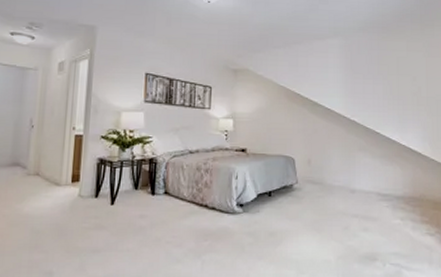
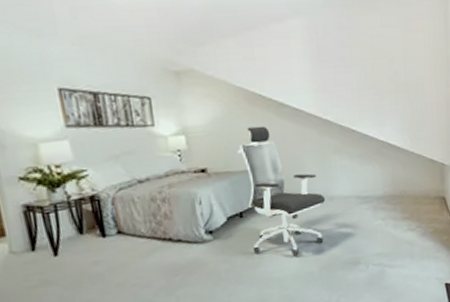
office chair: none [274,119,347,242] -> present [237,126,325,257]

